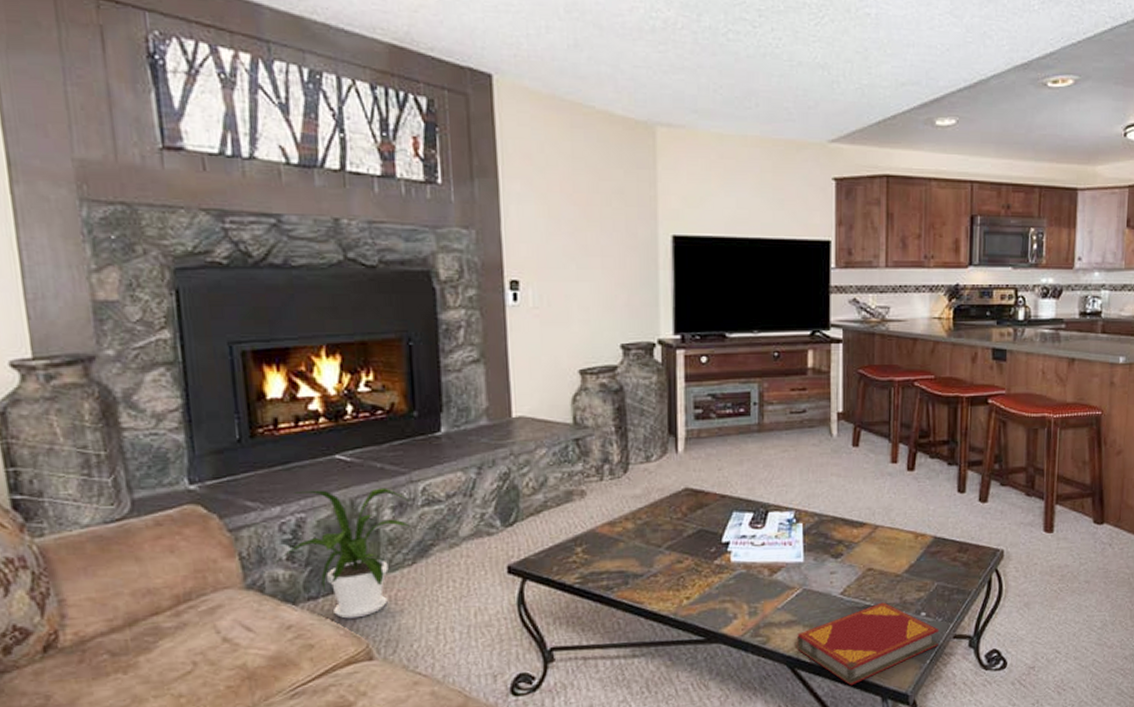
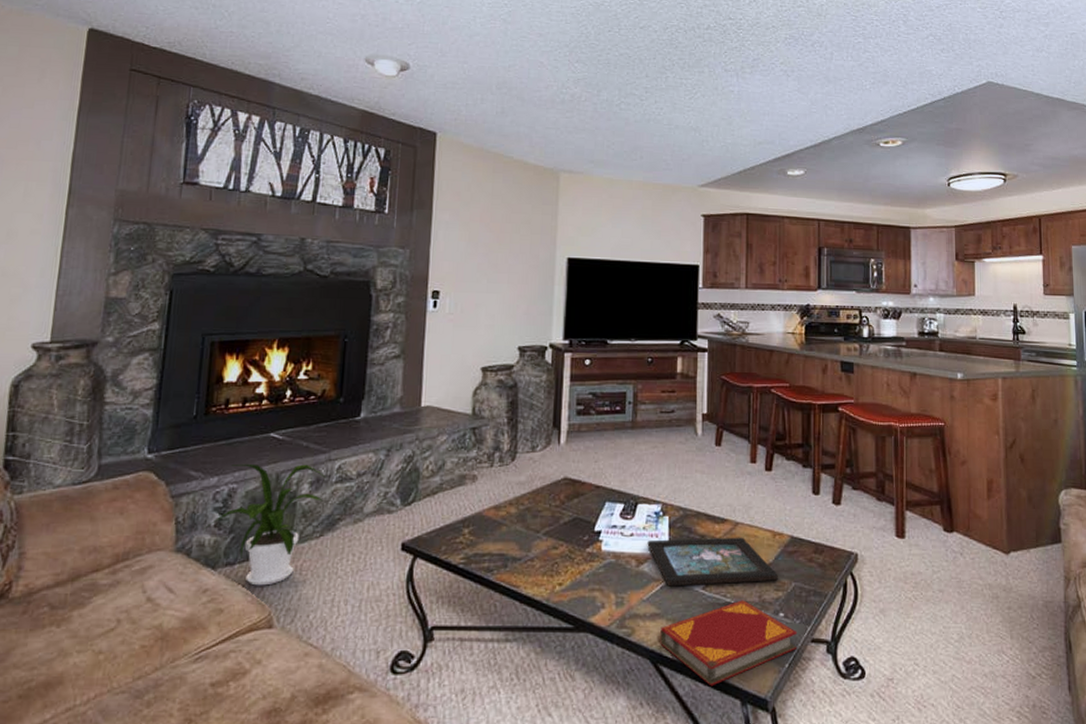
decorative tray: none [780,540,921,594] -> present [647,537,779,587]

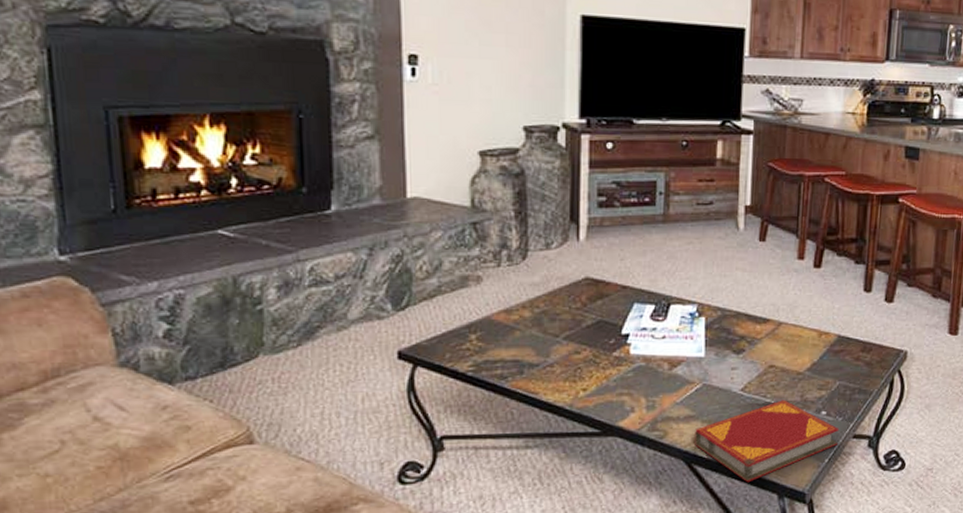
house plant: present [203,463,328,586] -> none [149,266,298,401]
decorative tray: present [647,537,779,587] -> none [681,337,823,389]

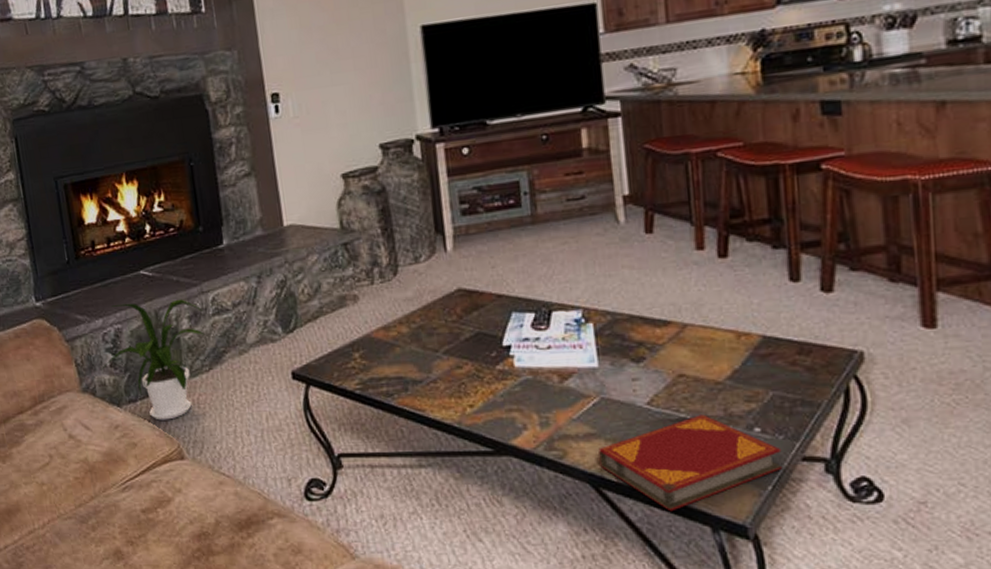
house plant: none [149,266,298,401] -> present [101,299,205,420]

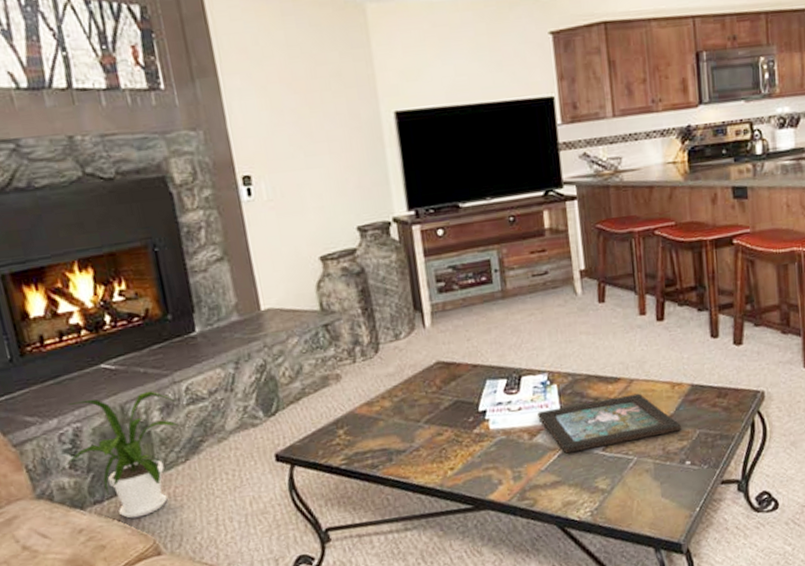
decorative tray: none [569,341,750,403] -> present [537,393,682,454]
hardback book: present [597,414,783,512] -> none [563,454,708,540]

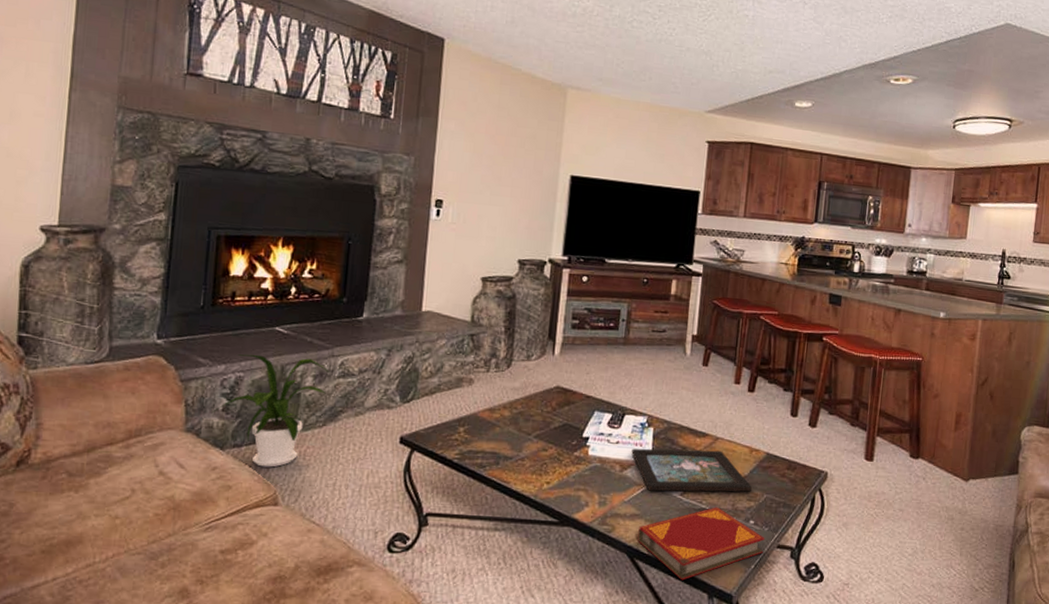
hardback book: none [563,454,708,540] -> present [637,507,765,581]

